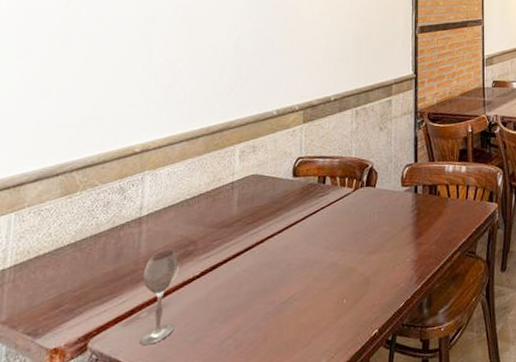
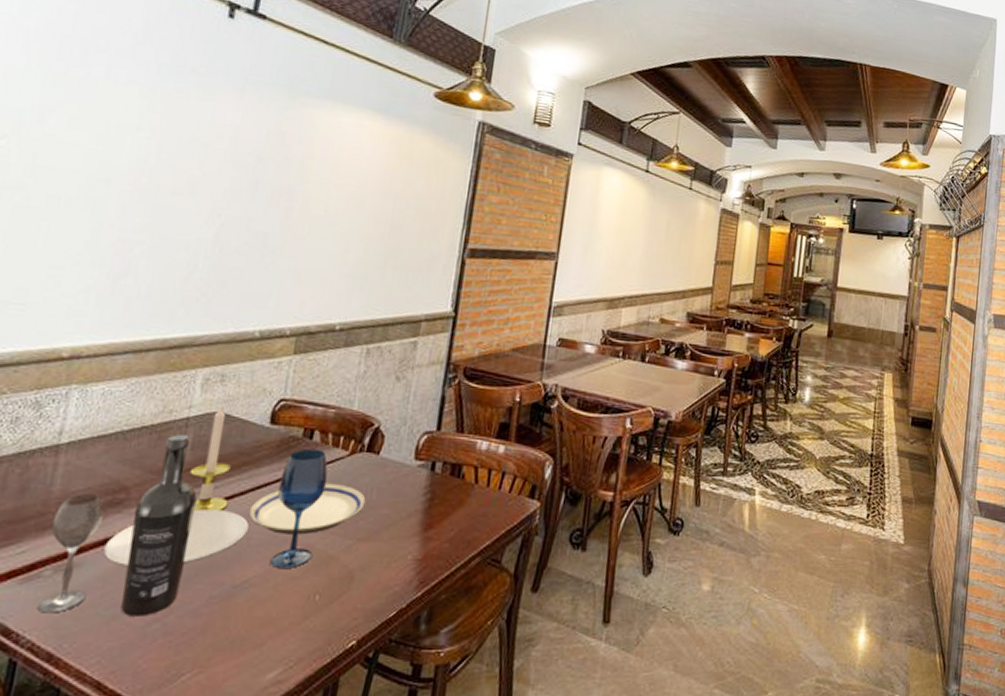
plate: none [183,246,287,301] -> present [103,509,249,567]
wine bottle: none [201,195,247,338] -> present [121,435,198,617]
candle: none [239,168,270,250] -> present [189,404,231,512]
plate: none [286,213,370,258] -> present [249,483,366,535]
wineglass: none [306,190,340,284] -> present [269,449,328,568]

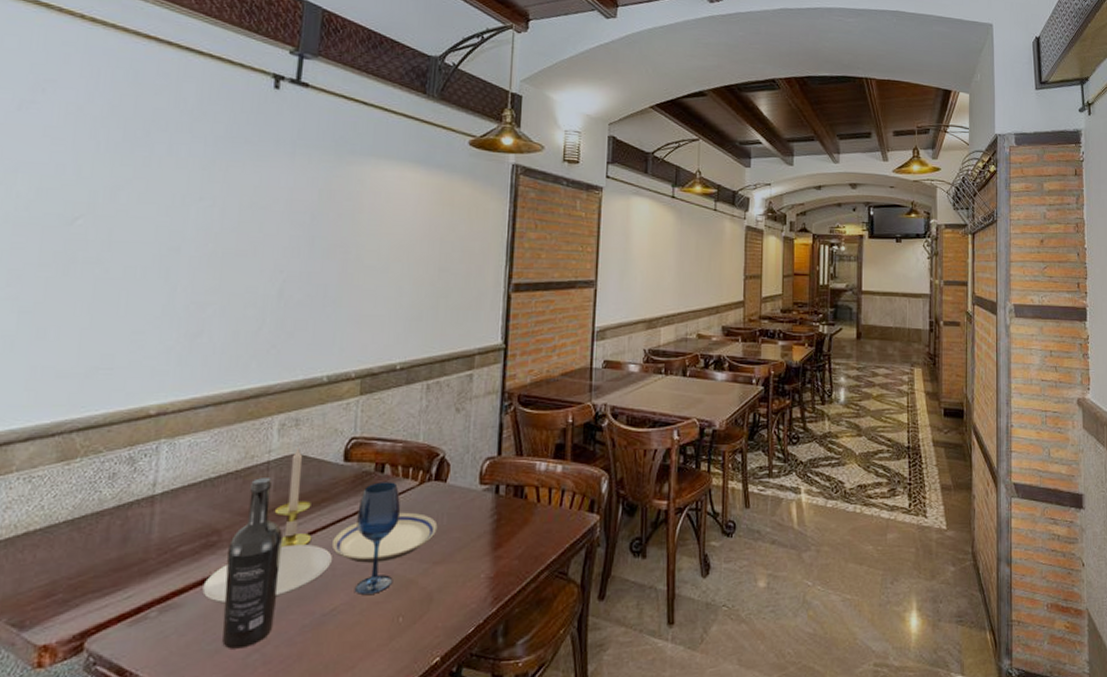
wineglass: present [38,494,105,613] -> none [148,539,201,652]

